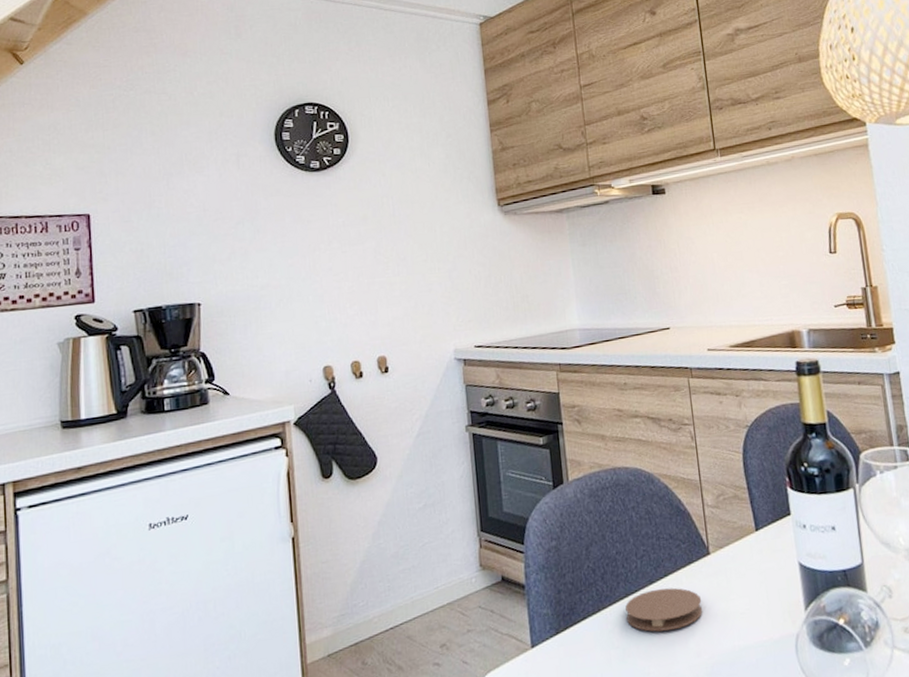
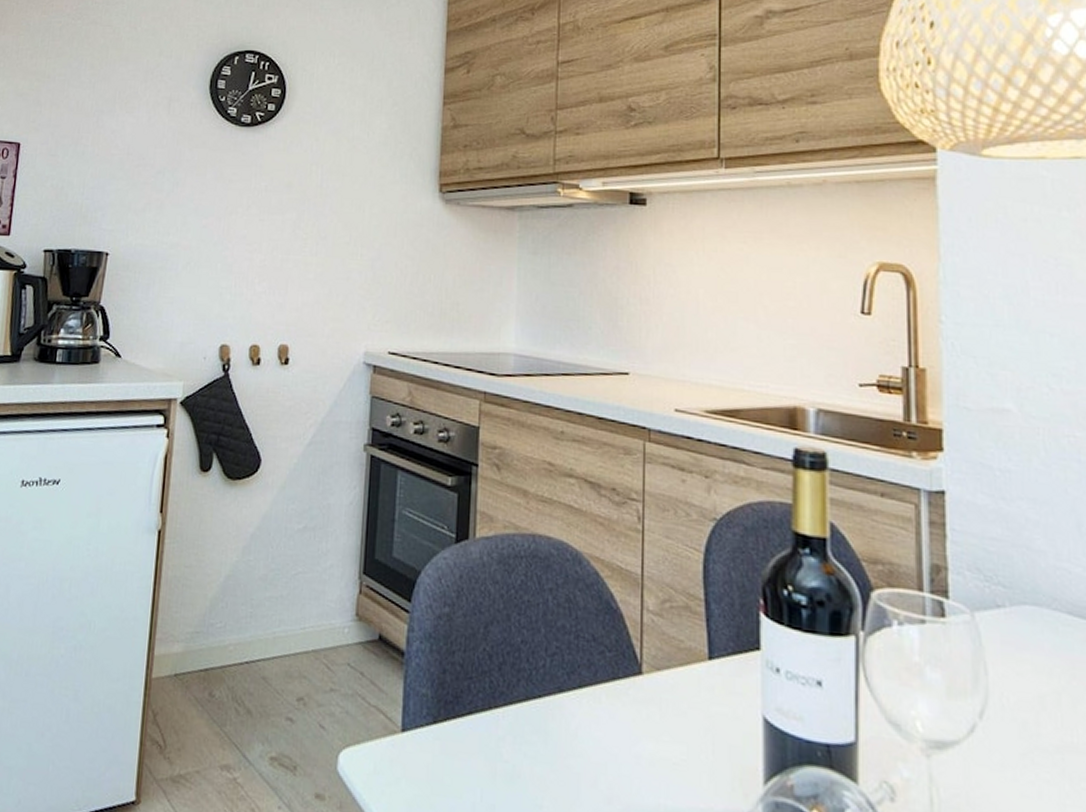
coaster: present [625,587,703,632] -> none [523,700,624,760]

